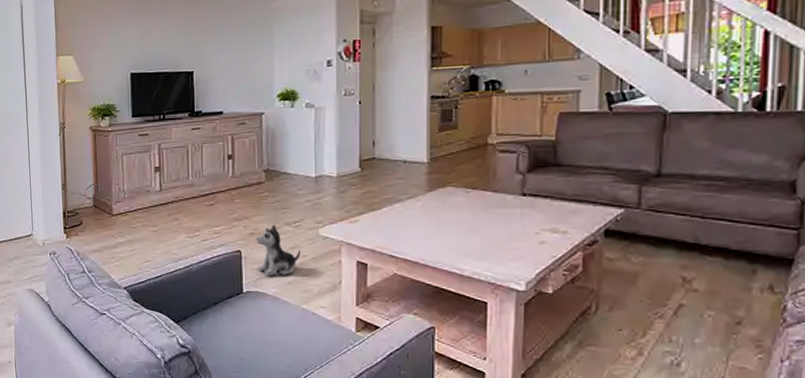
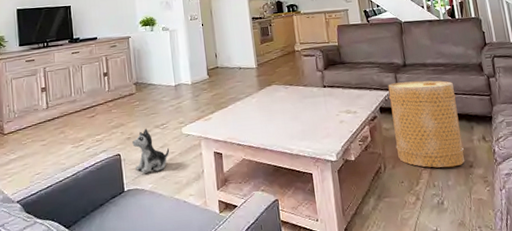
basket: none [620,198,737,321] -> present [388,80,465,168]

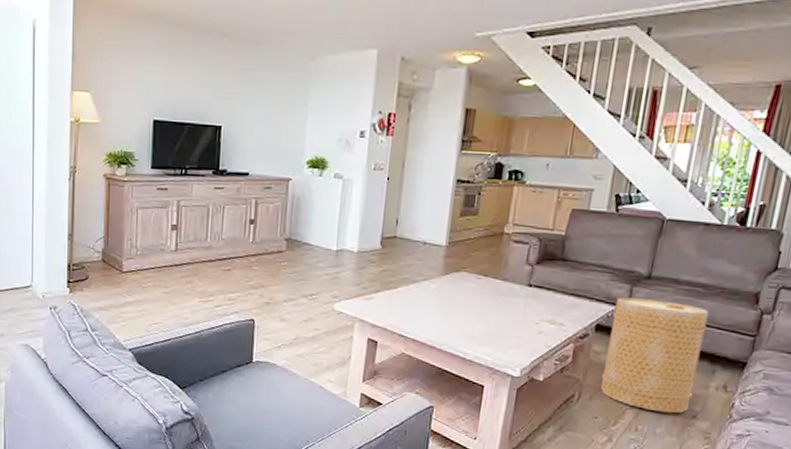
plush toy: present [132,128,170,173] -> none [270,295,315,347]

